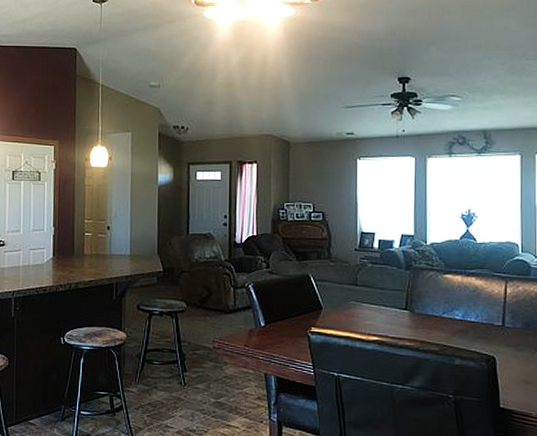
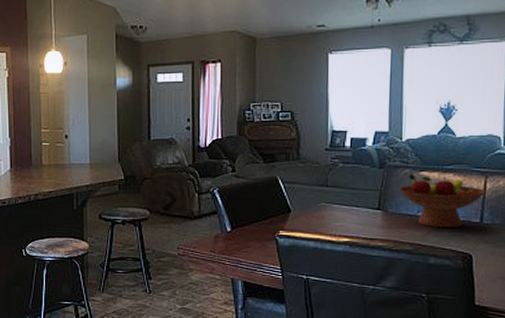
fruit bowl: none [425,276,507,331] -> present [399,174,486,228]

